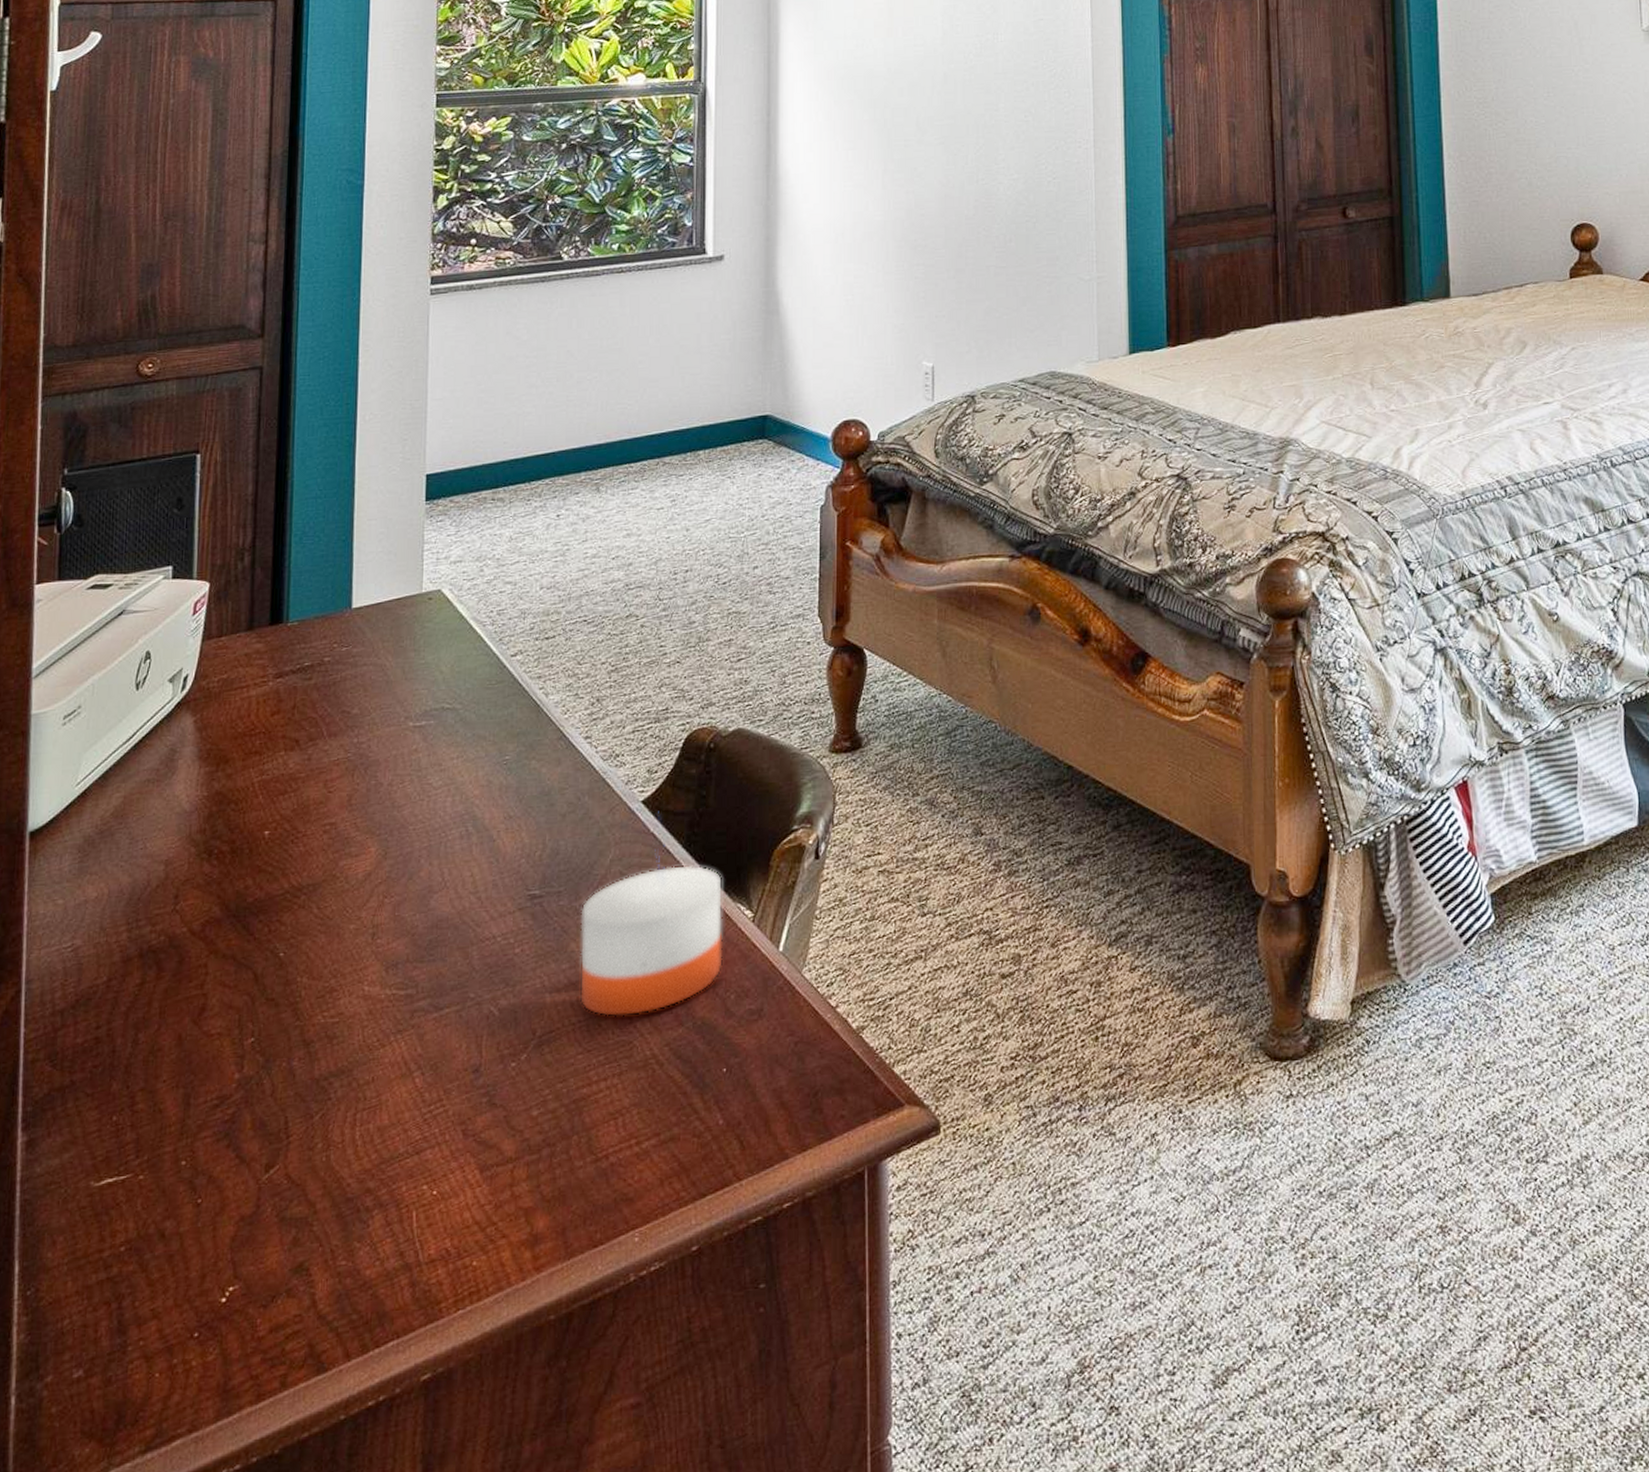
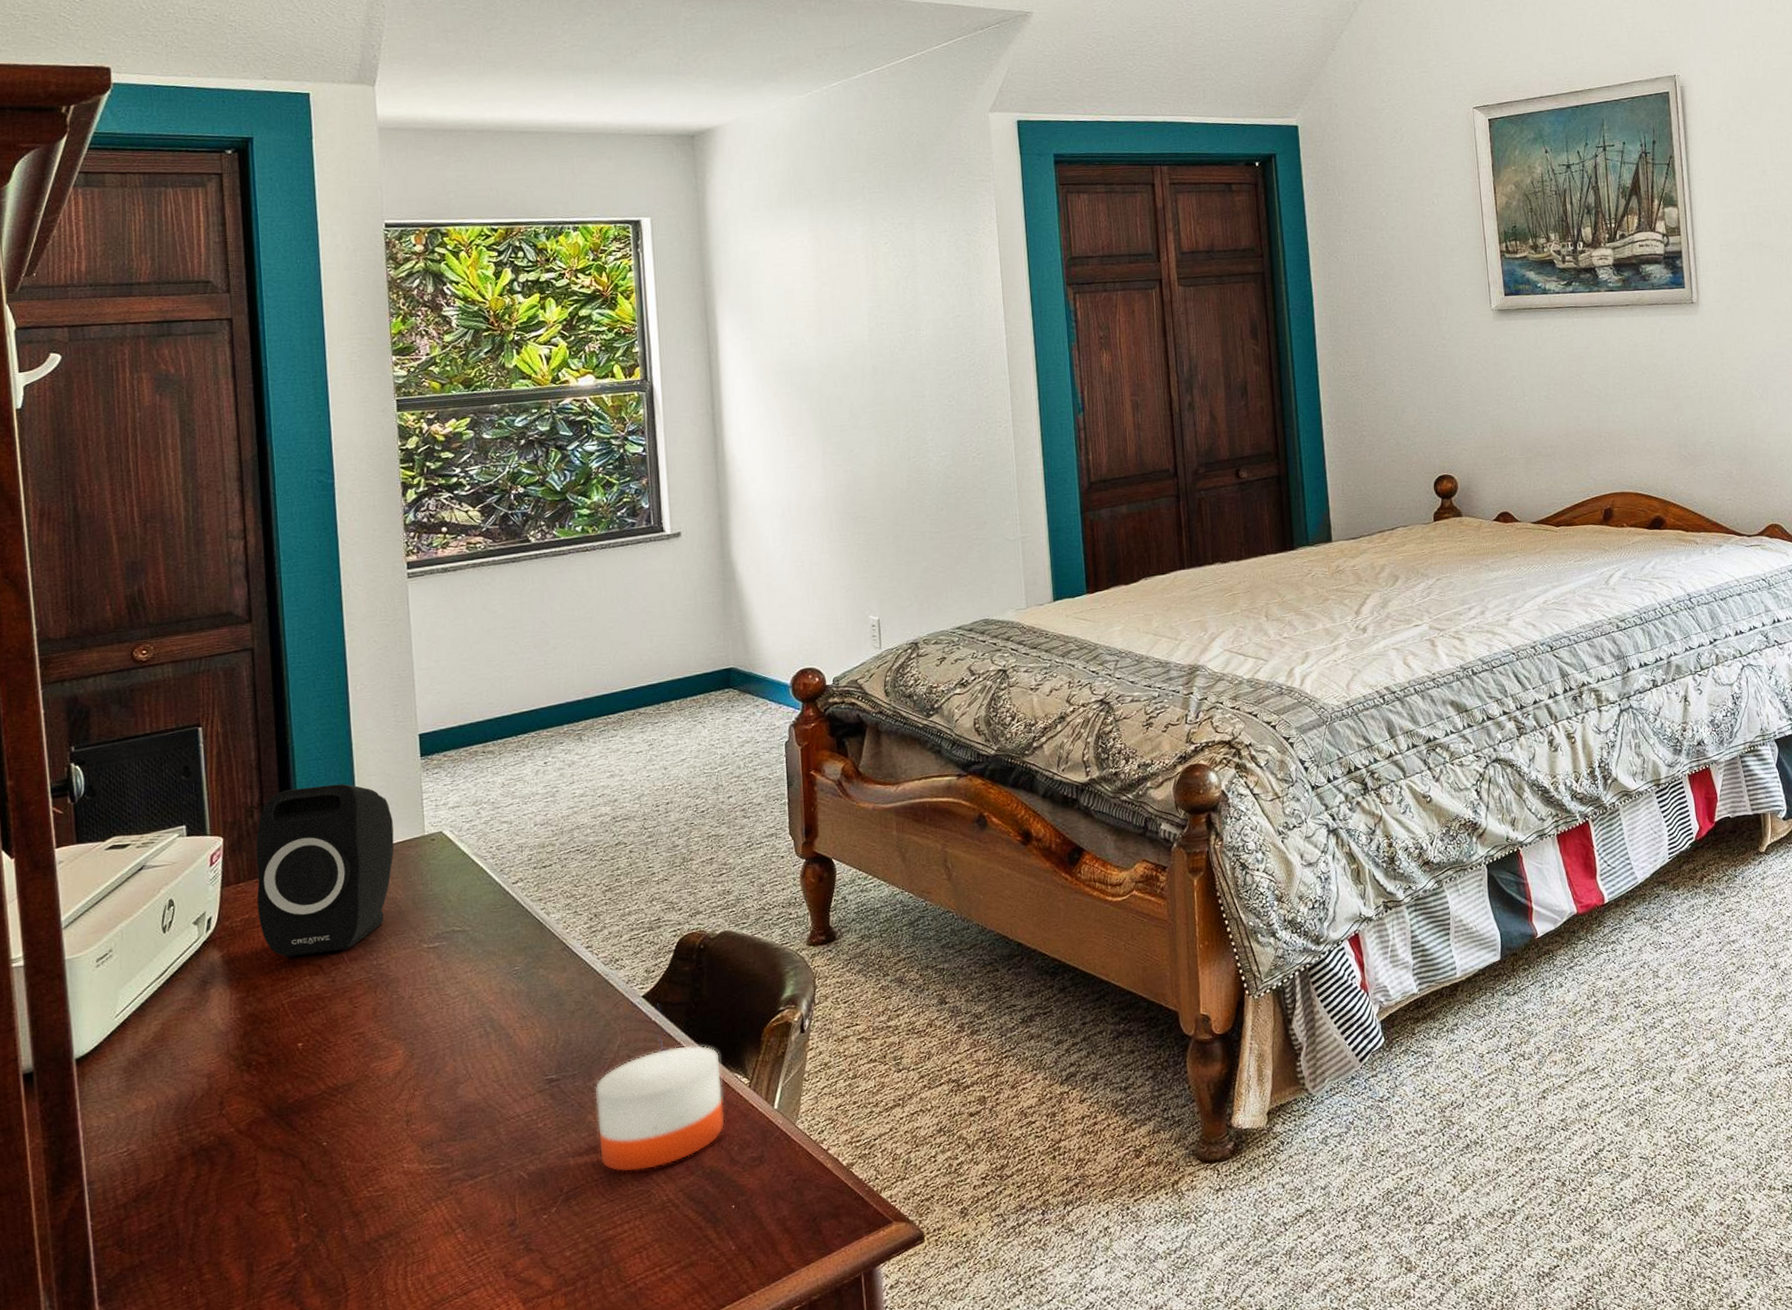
speaker: none [237,527,390,728] -> present [256,784,394,957]

